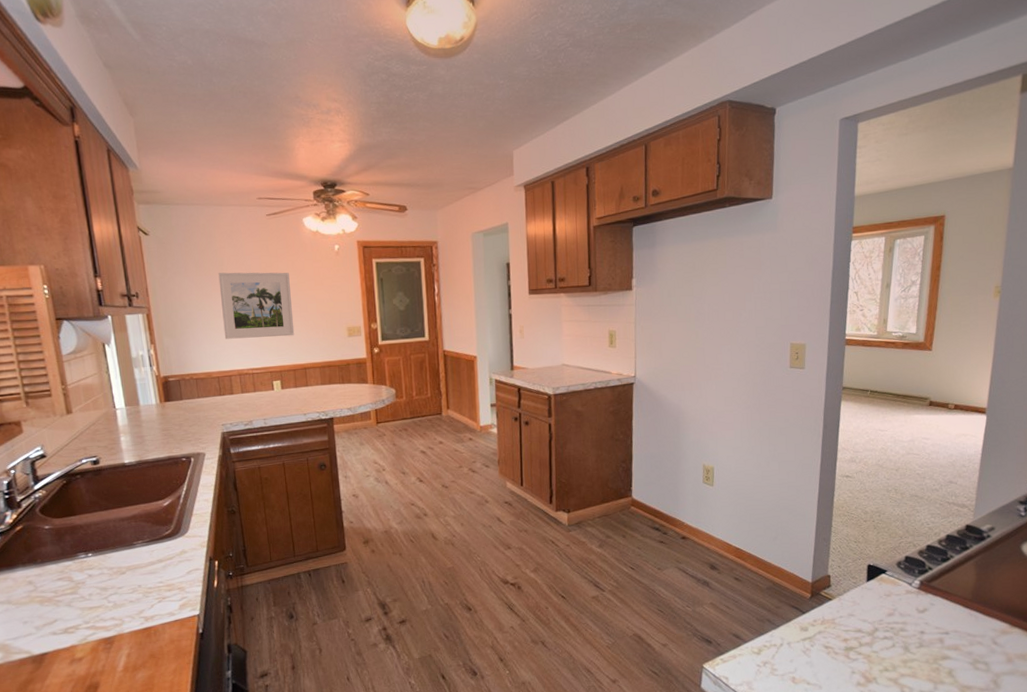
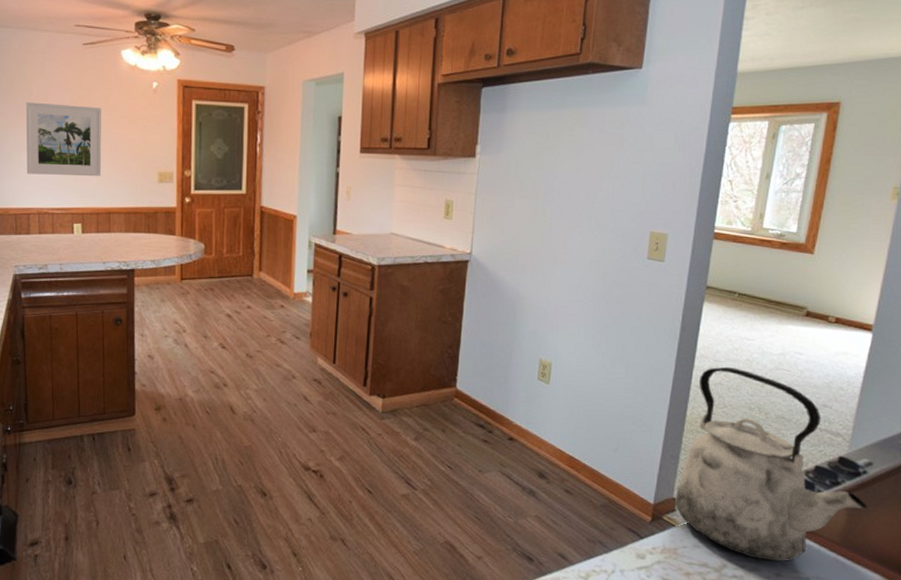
kettle: none [829,456,993,622] -> present [674,367,868,562]

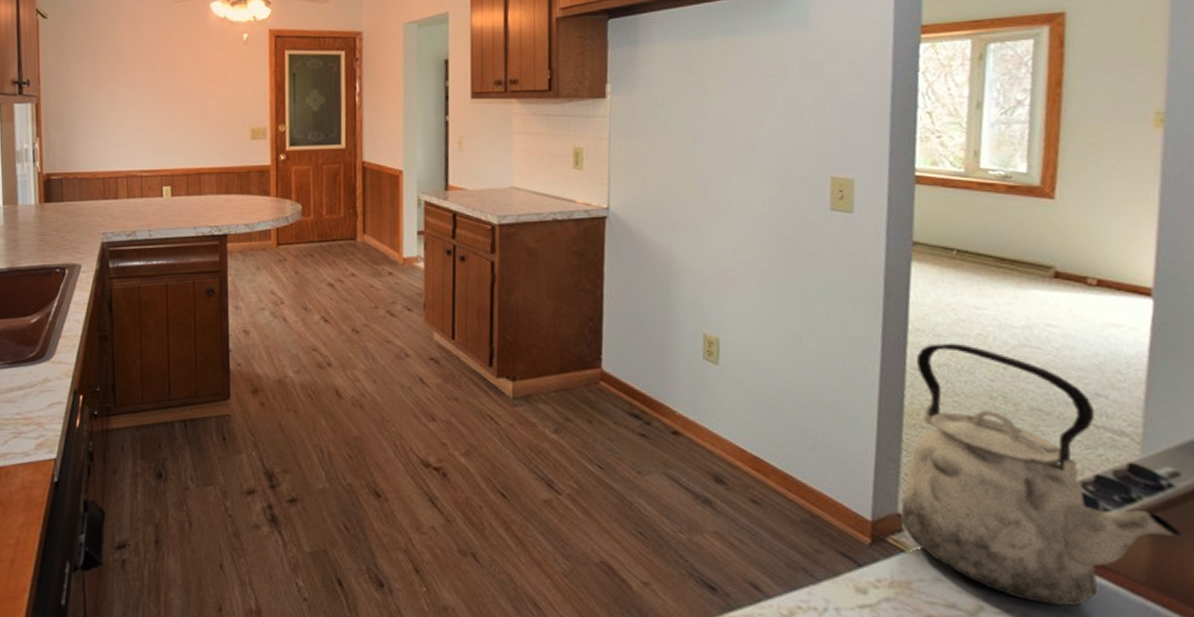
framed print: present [26,102,102,177] -> none [114,61,191,136]

